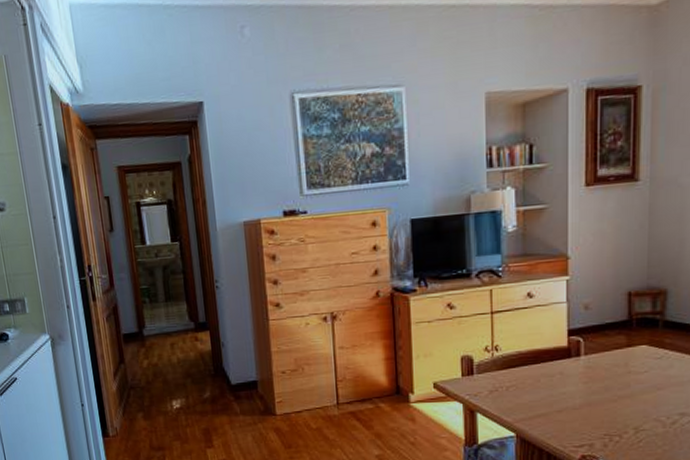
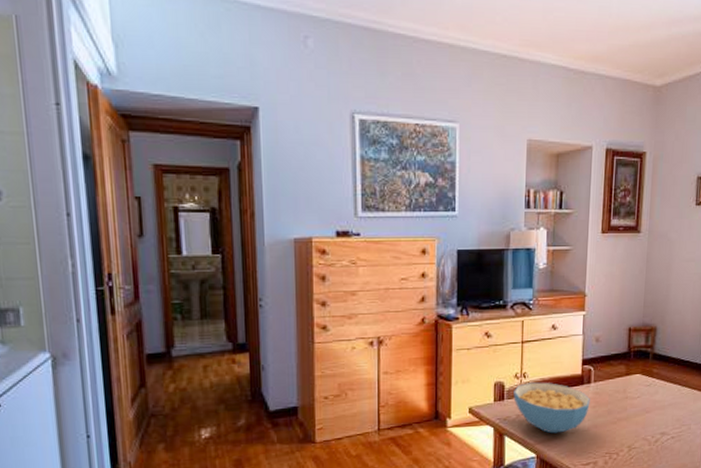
cereal bowl: none [484,355,580,412] -> present [513,382,590,434]

